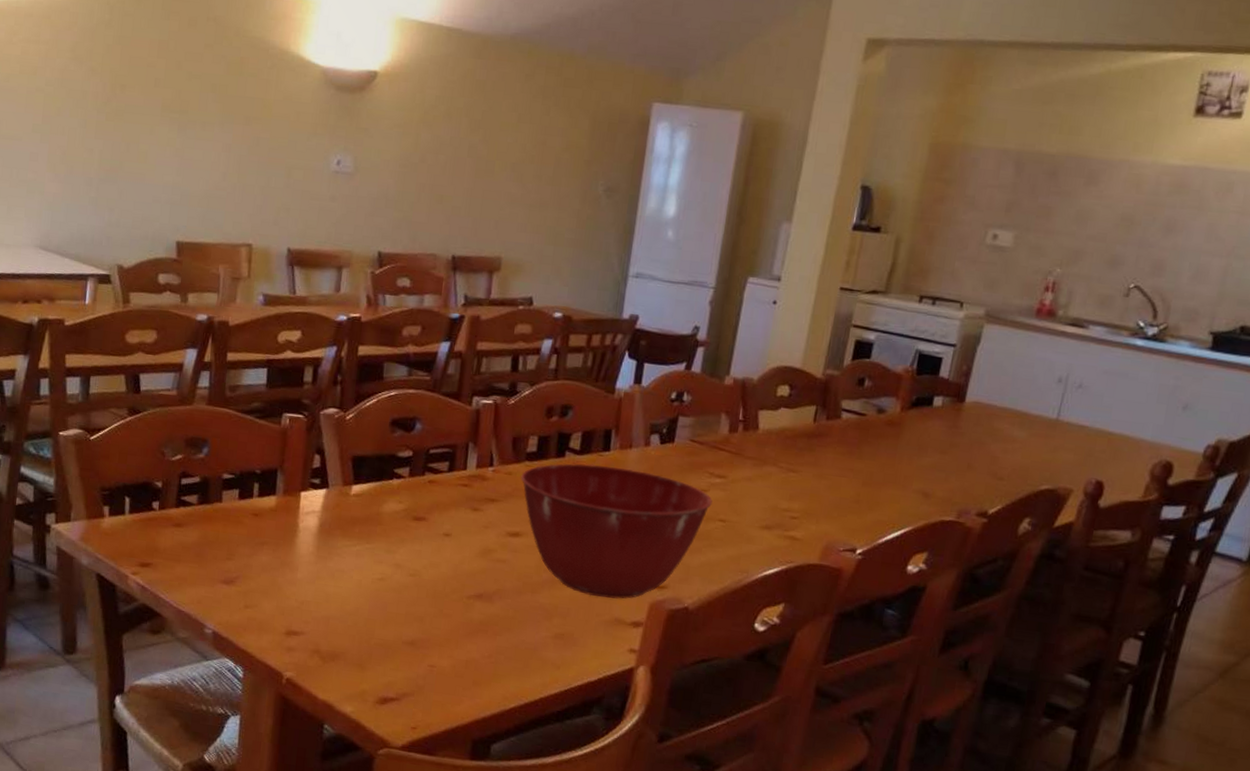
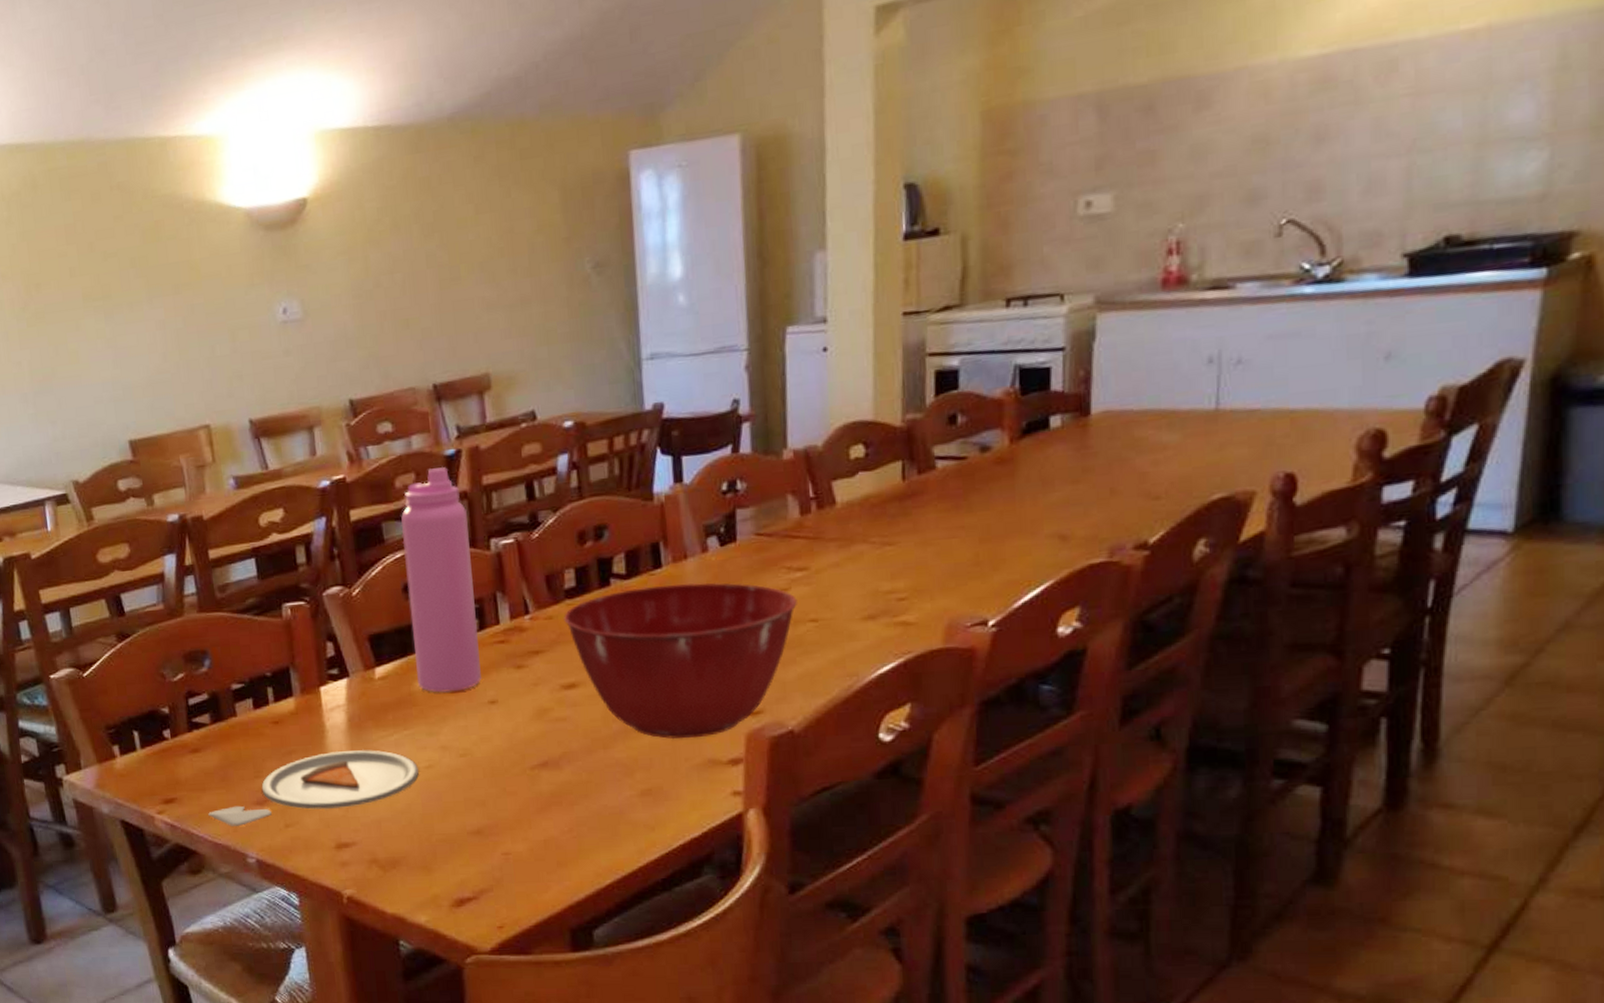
dinner plate: none [178,550,372,601] -> present [208,750,419,826]
water bottle: none [387,326,459,521] -> present [401,466,483,693]

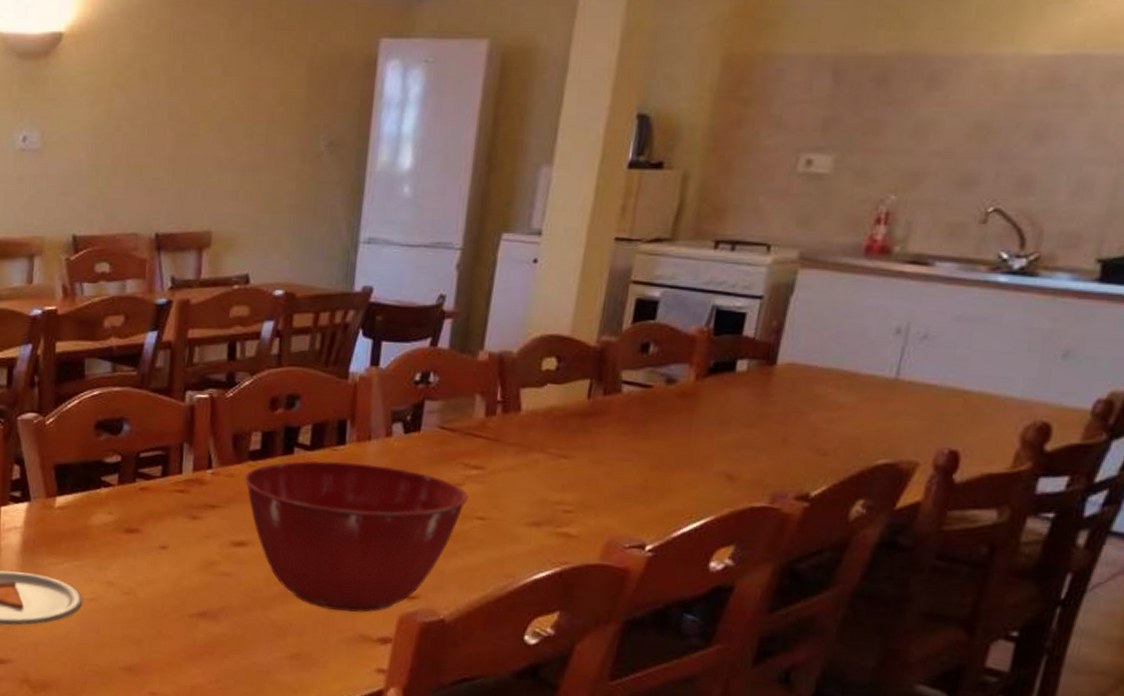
water bottle: present [401,466,483,693] -> none [95,313,168,533]

